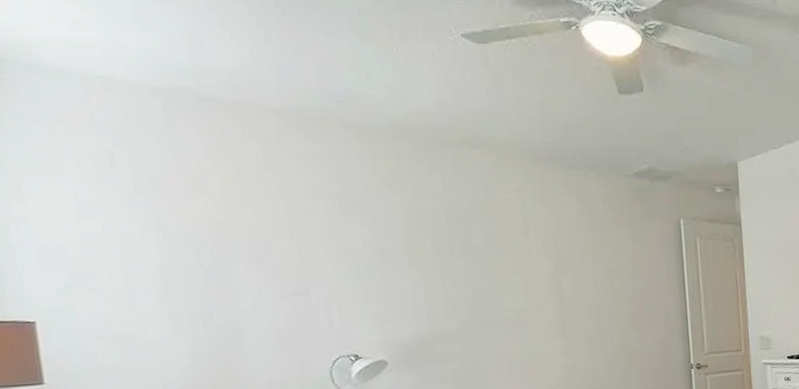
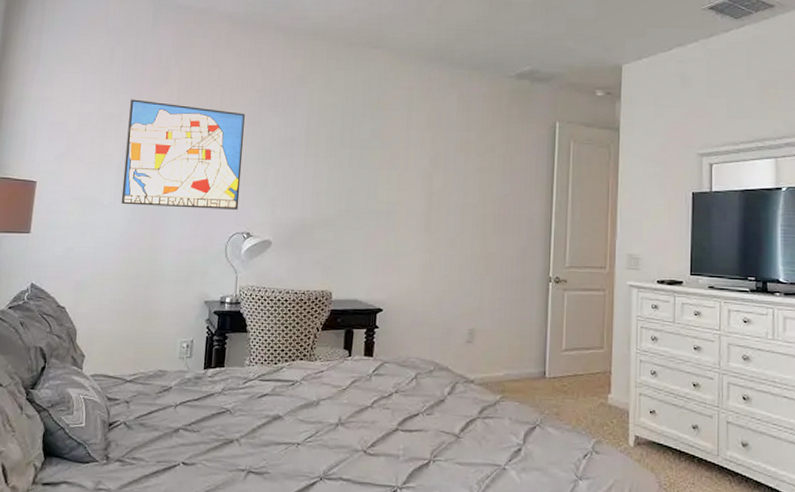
wall art: none [156,214,338,339] -> present [121,99,245,210]

